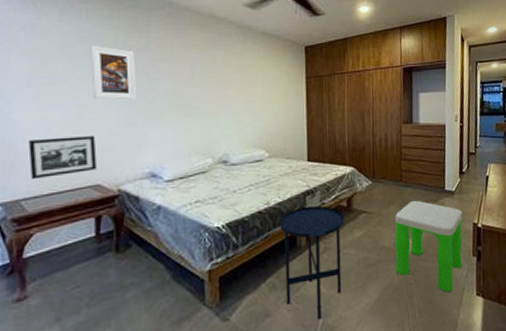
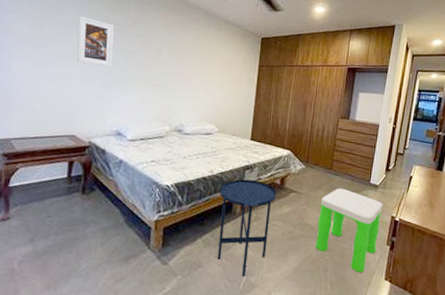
picture frame: present [28,136,97,180] -> none [20,90,75,124]

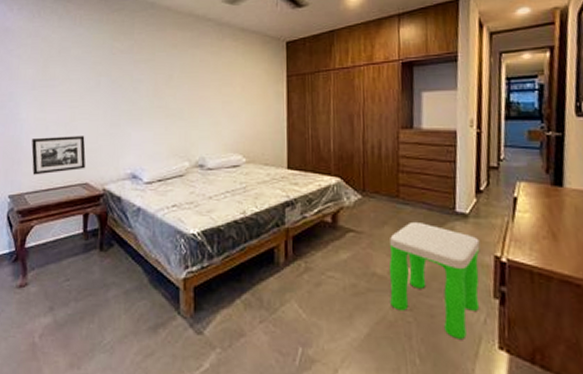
picture frame: none [20,90,75,124] -> present [31,136,86,175]
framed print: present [76,16,114,67] -> none [82,49,121,101]
side table: present [217,179,277,276] -> none [256,219,329,348]

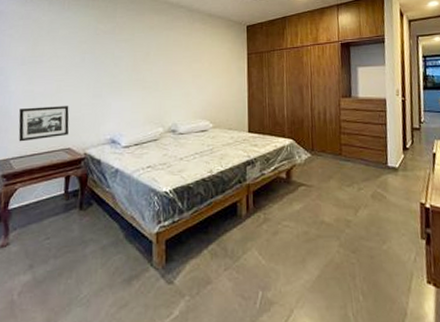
stool: present [388,221,480,339] -> none [334,175,411,276]

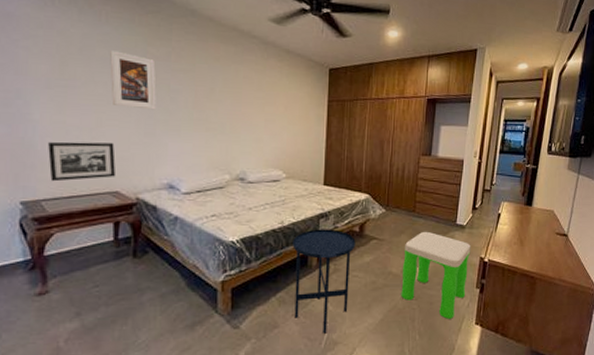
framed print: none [69,30,103,75] -> present [110,51,156,110]
side table: none [222,176,284,292] -> present [292,229,356,334]
stool: none [334,175,411,276] -> present [401,231,471,319]

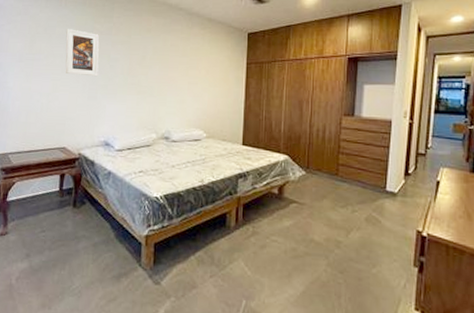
picture frame: present [48,141,116,182] -> none [16,104,65,138]
side table: present [292,229,356,334] -> none [212,189,275,300]
stool: present [401,231,471,319] -> none [324,196,405,300]

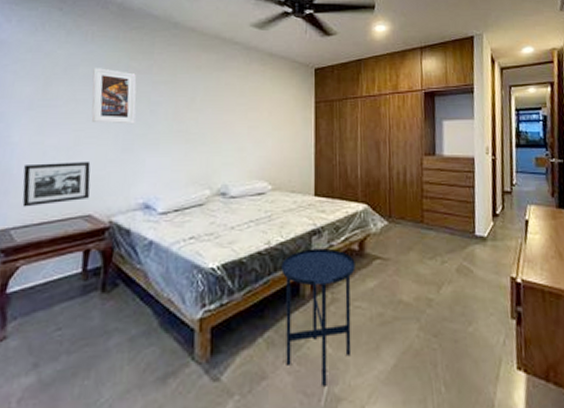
picture frame: none [16,104,65,138] -> present [22,162,91,207]
side table: none [212,189,275,300] -> present [281,248,356,386]

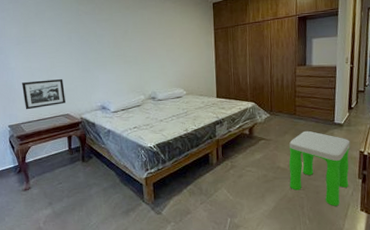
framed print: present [91,68,137,125] -> none [55,12,88,52]
side table: present [281,248,356,386] -> none [196,133,247,219]
stool: none [414,246,499,363] -> present [288,130,350,206]

